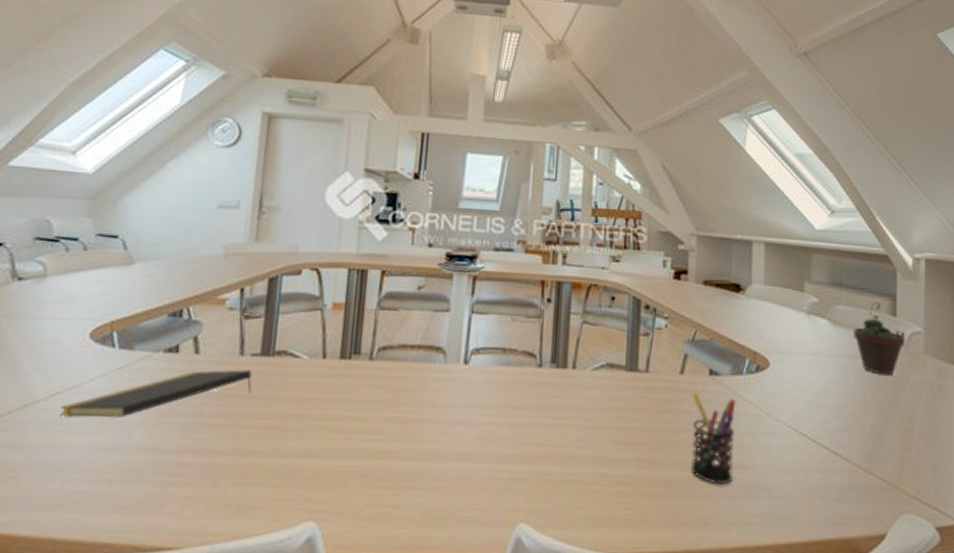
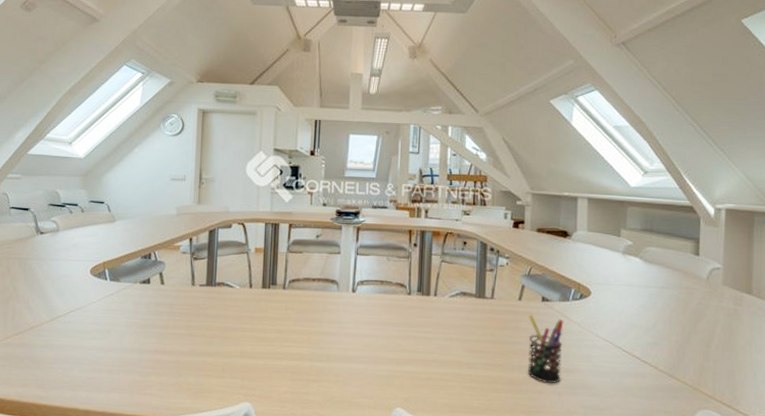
notepad: present [60,369,252,418] -> none [74,296,201,328]
succulent plant: present [854,301,906,376] -> none [662,243,707,302]

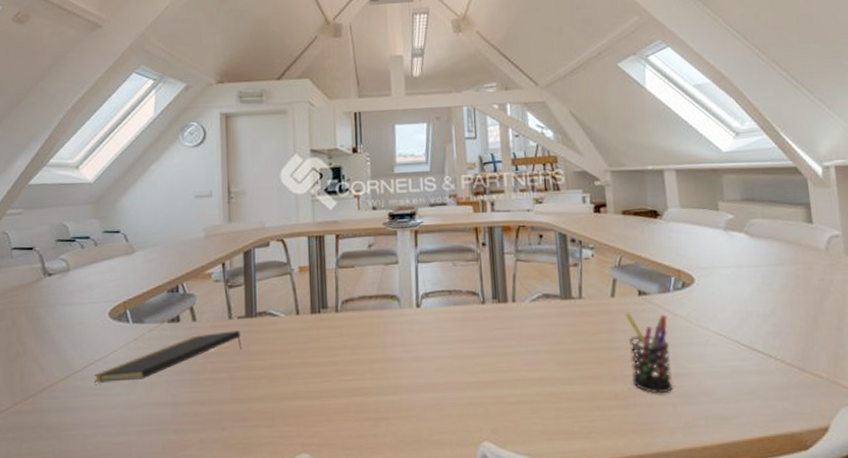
notepad: none [74,296,201,328] -> present [94,330,242,383]

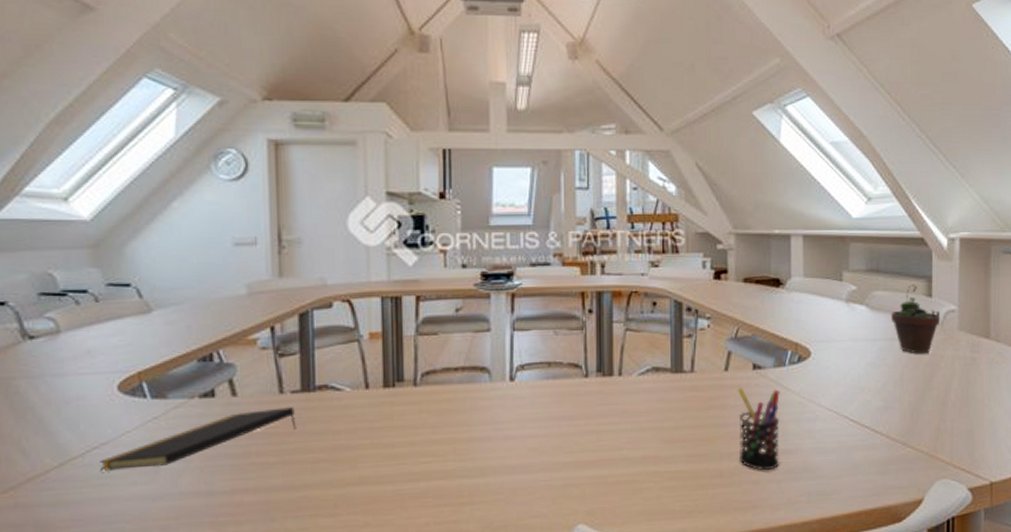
succulent plant: none [772,211,825,279] -> present [891,284,941,354]

